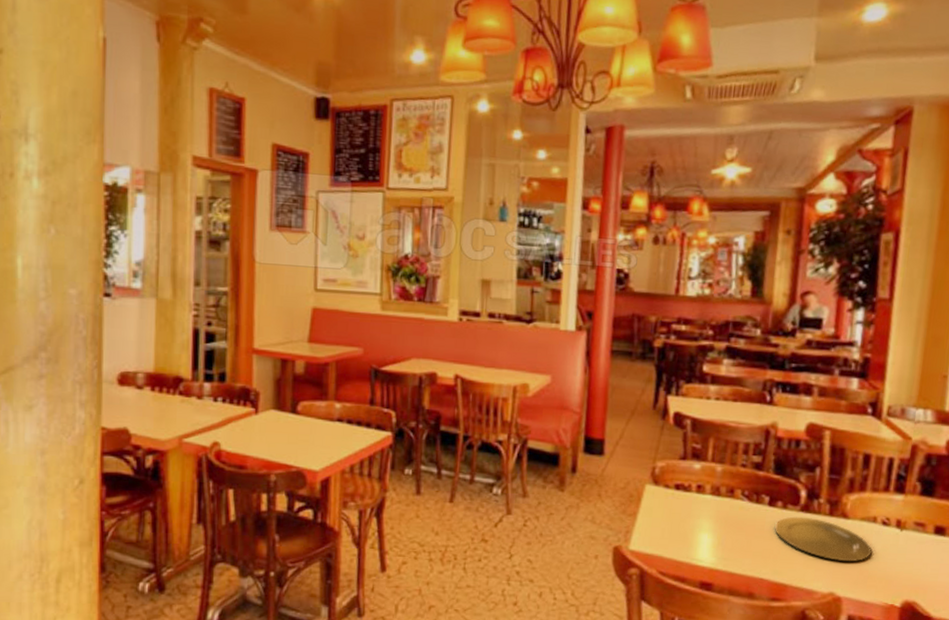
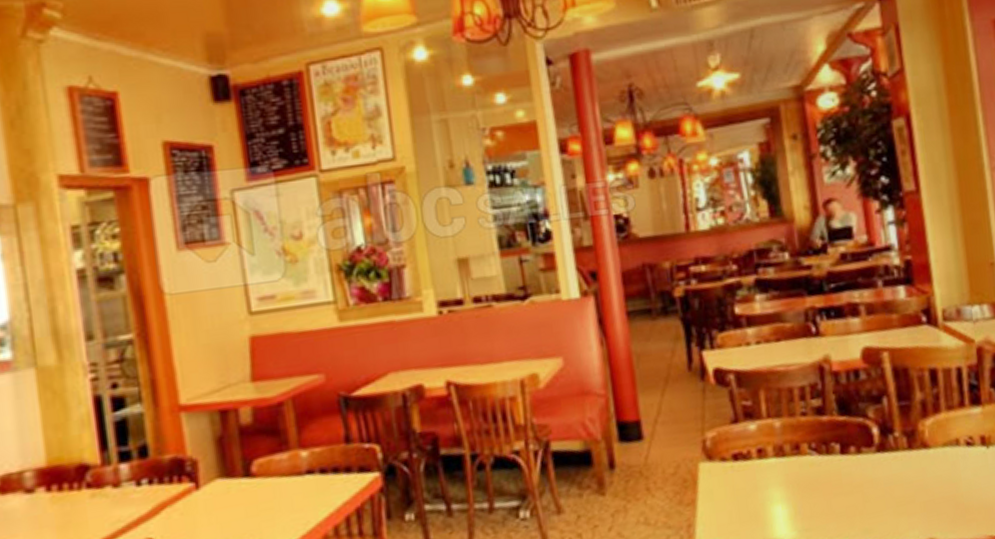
plate: present [774,516,873,561] -> none [852,456,963,501]

